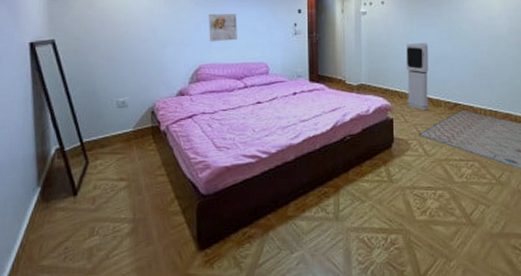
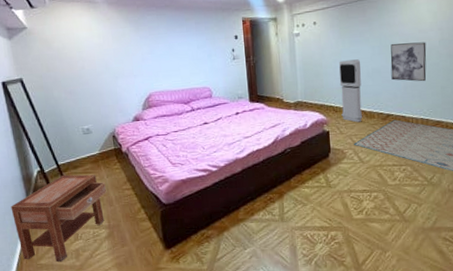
nightstand: none [15,154,137,264] -> present [10,174,107,262]
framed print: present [209,14,237,42] -> none [153,44,181,72]
wall art: none [459,29,495,71] -> present [390,42,427,82]

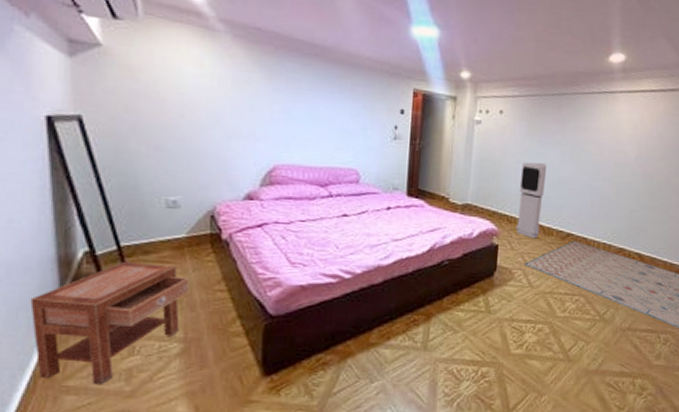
wall art: present [390,42,427,82] -> none [578,151,622,201]

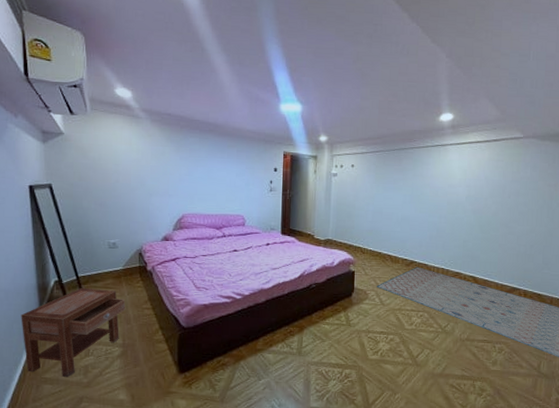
air purifier: present [516,162,546,239] -> none [368,205,391,266]

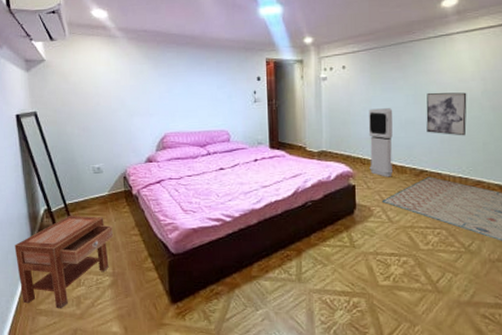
air purifier: none [368,205,391,266] -> present [368,108,393,177]
wall art: none [418,194,454,234] -> present [426,92,467,136]

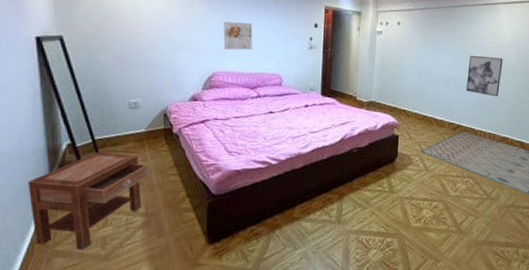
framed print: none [171,83,199,112] -> present [223,22,253,51]
air purifier: present [368,108,393,177] -> none [413,65,438,130]

